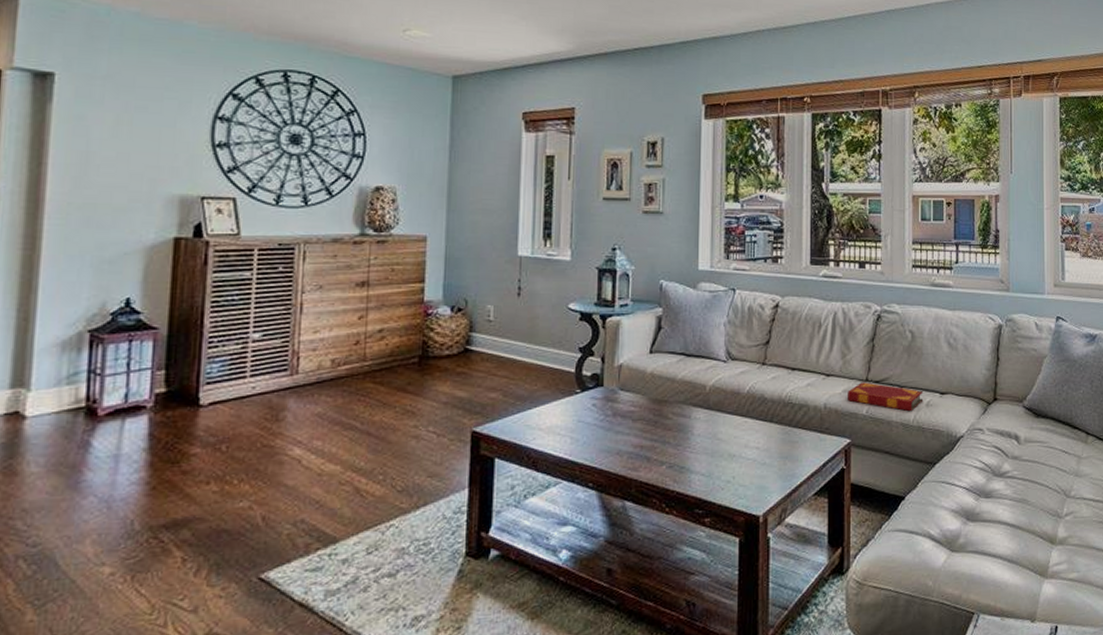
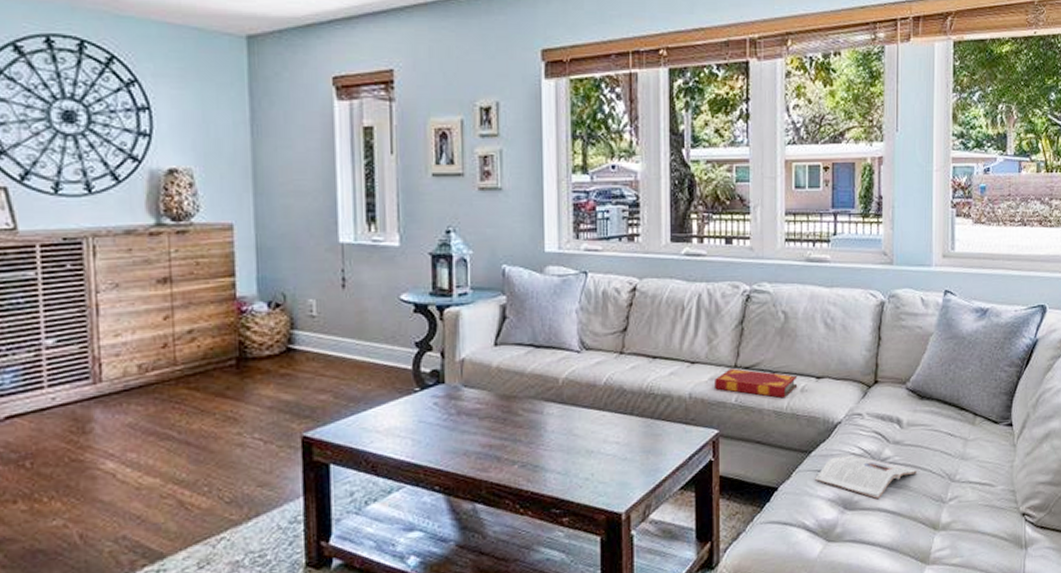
magazine: none [939,468,1034,512] -> present [815,454,917,500]

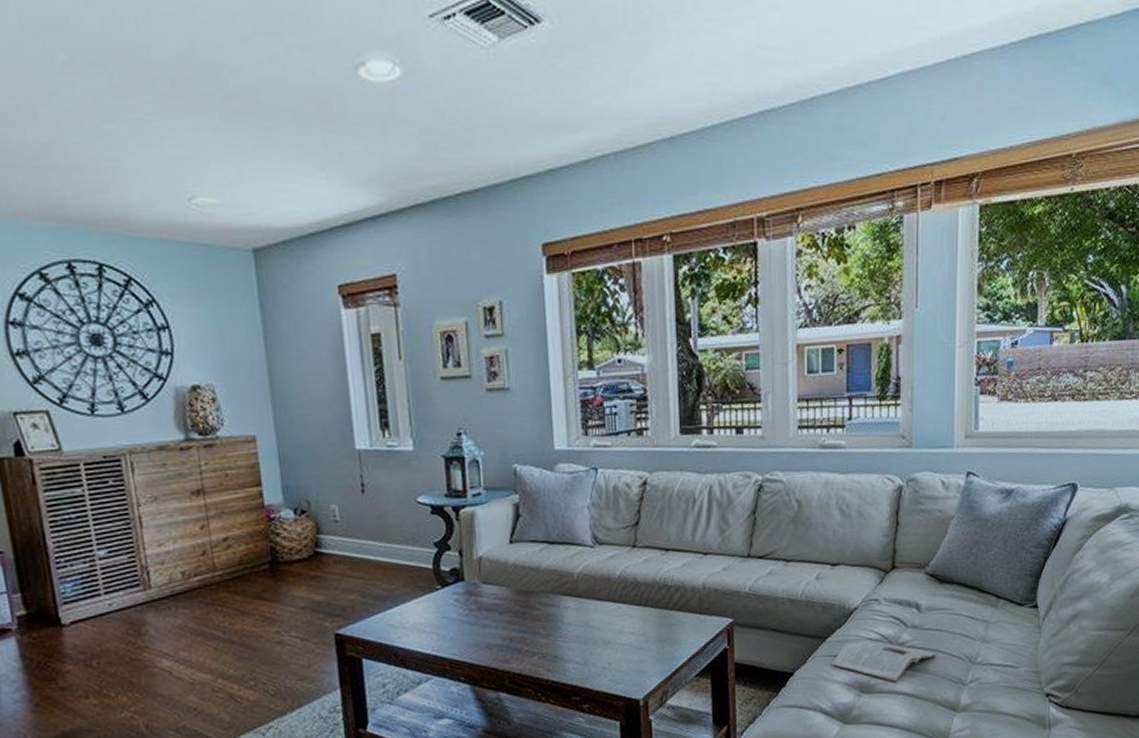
hardback book: present [715,368,798,399] -> none [728,558,813,586]

